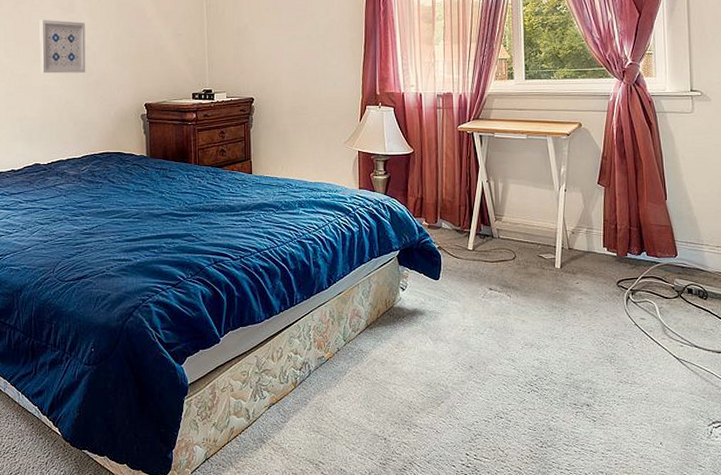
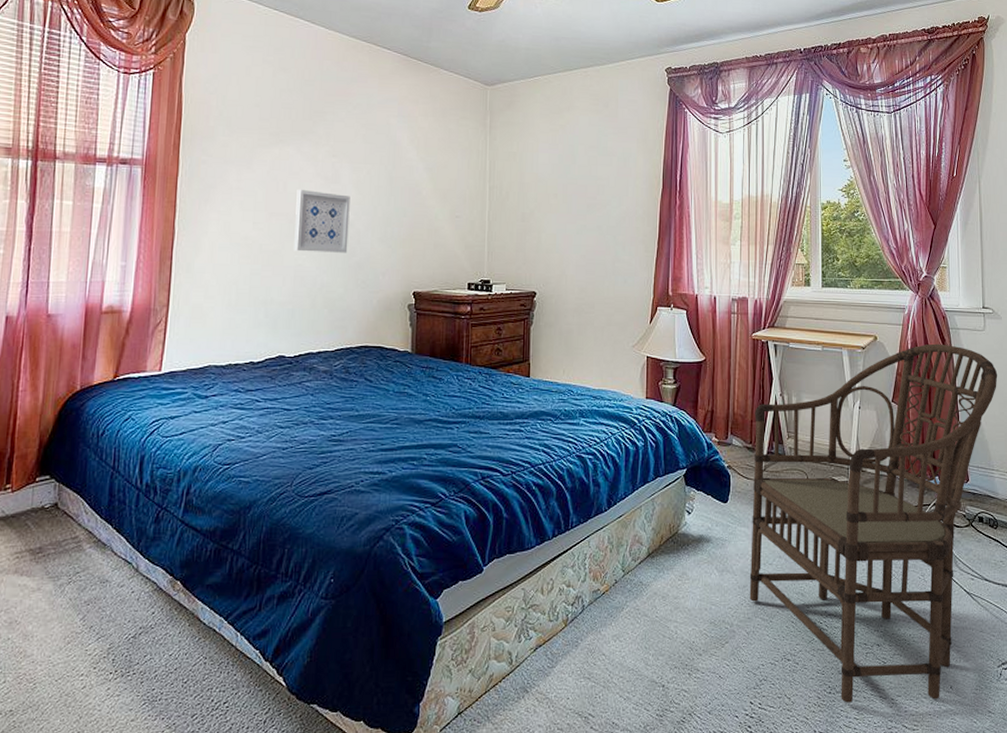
armchair: none [462,127,707,456] -> present [749,343,998,703]

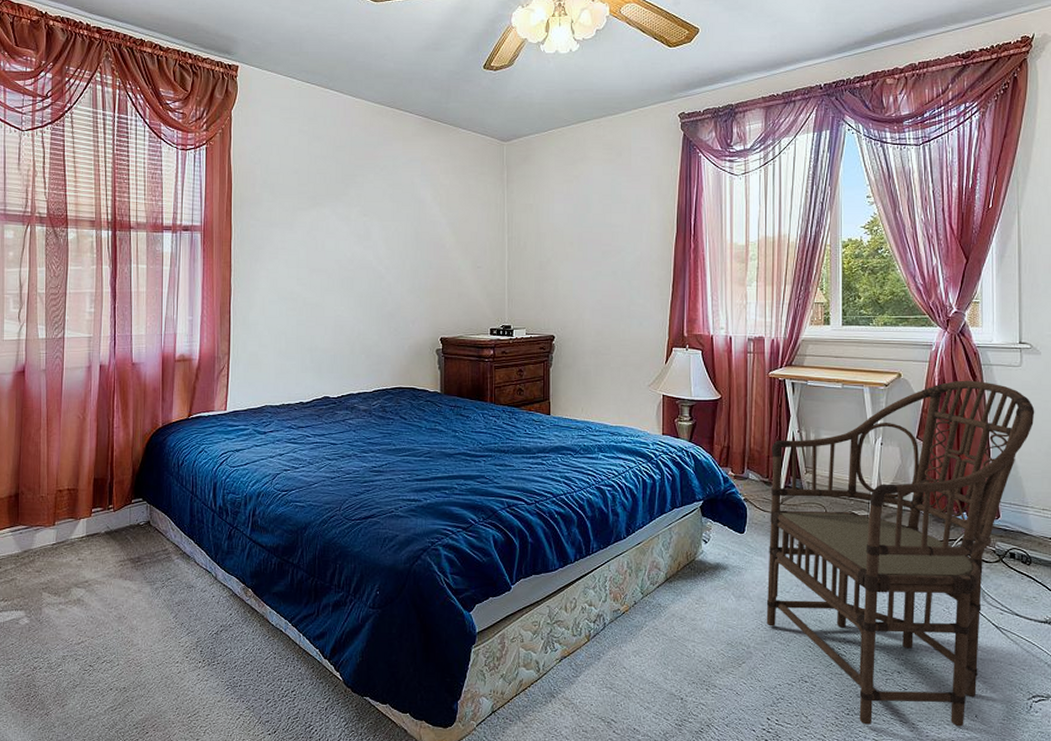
wall art: present [294,190,350,253] -> none [333,248,381,304]

